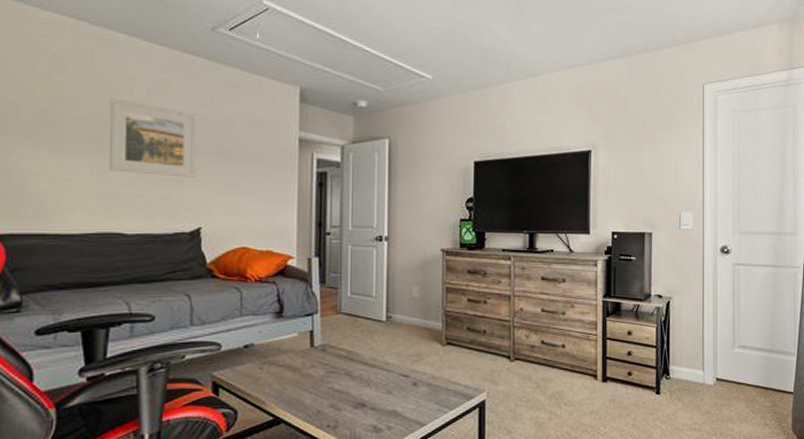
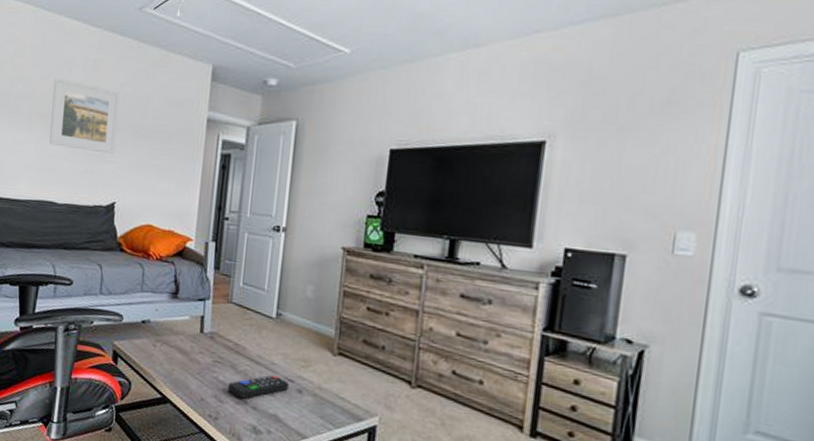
remote control: none [345,374,404,402] -> present [228,374,289,399]

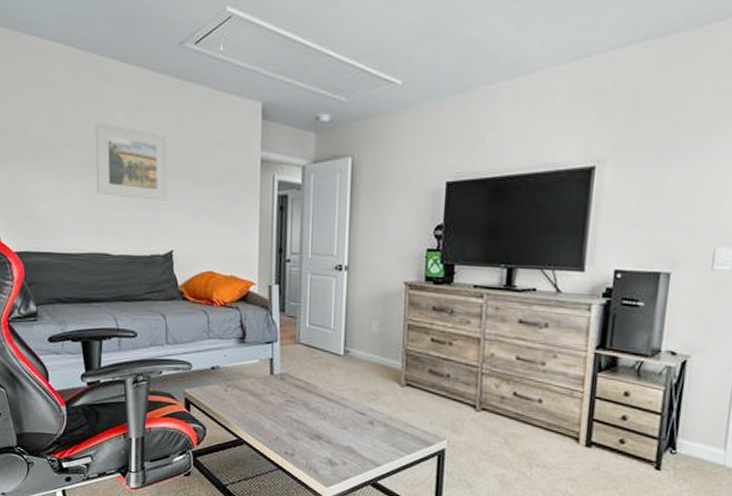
remote control: present [228,374,289,399] -> none [302,409,360,434]

